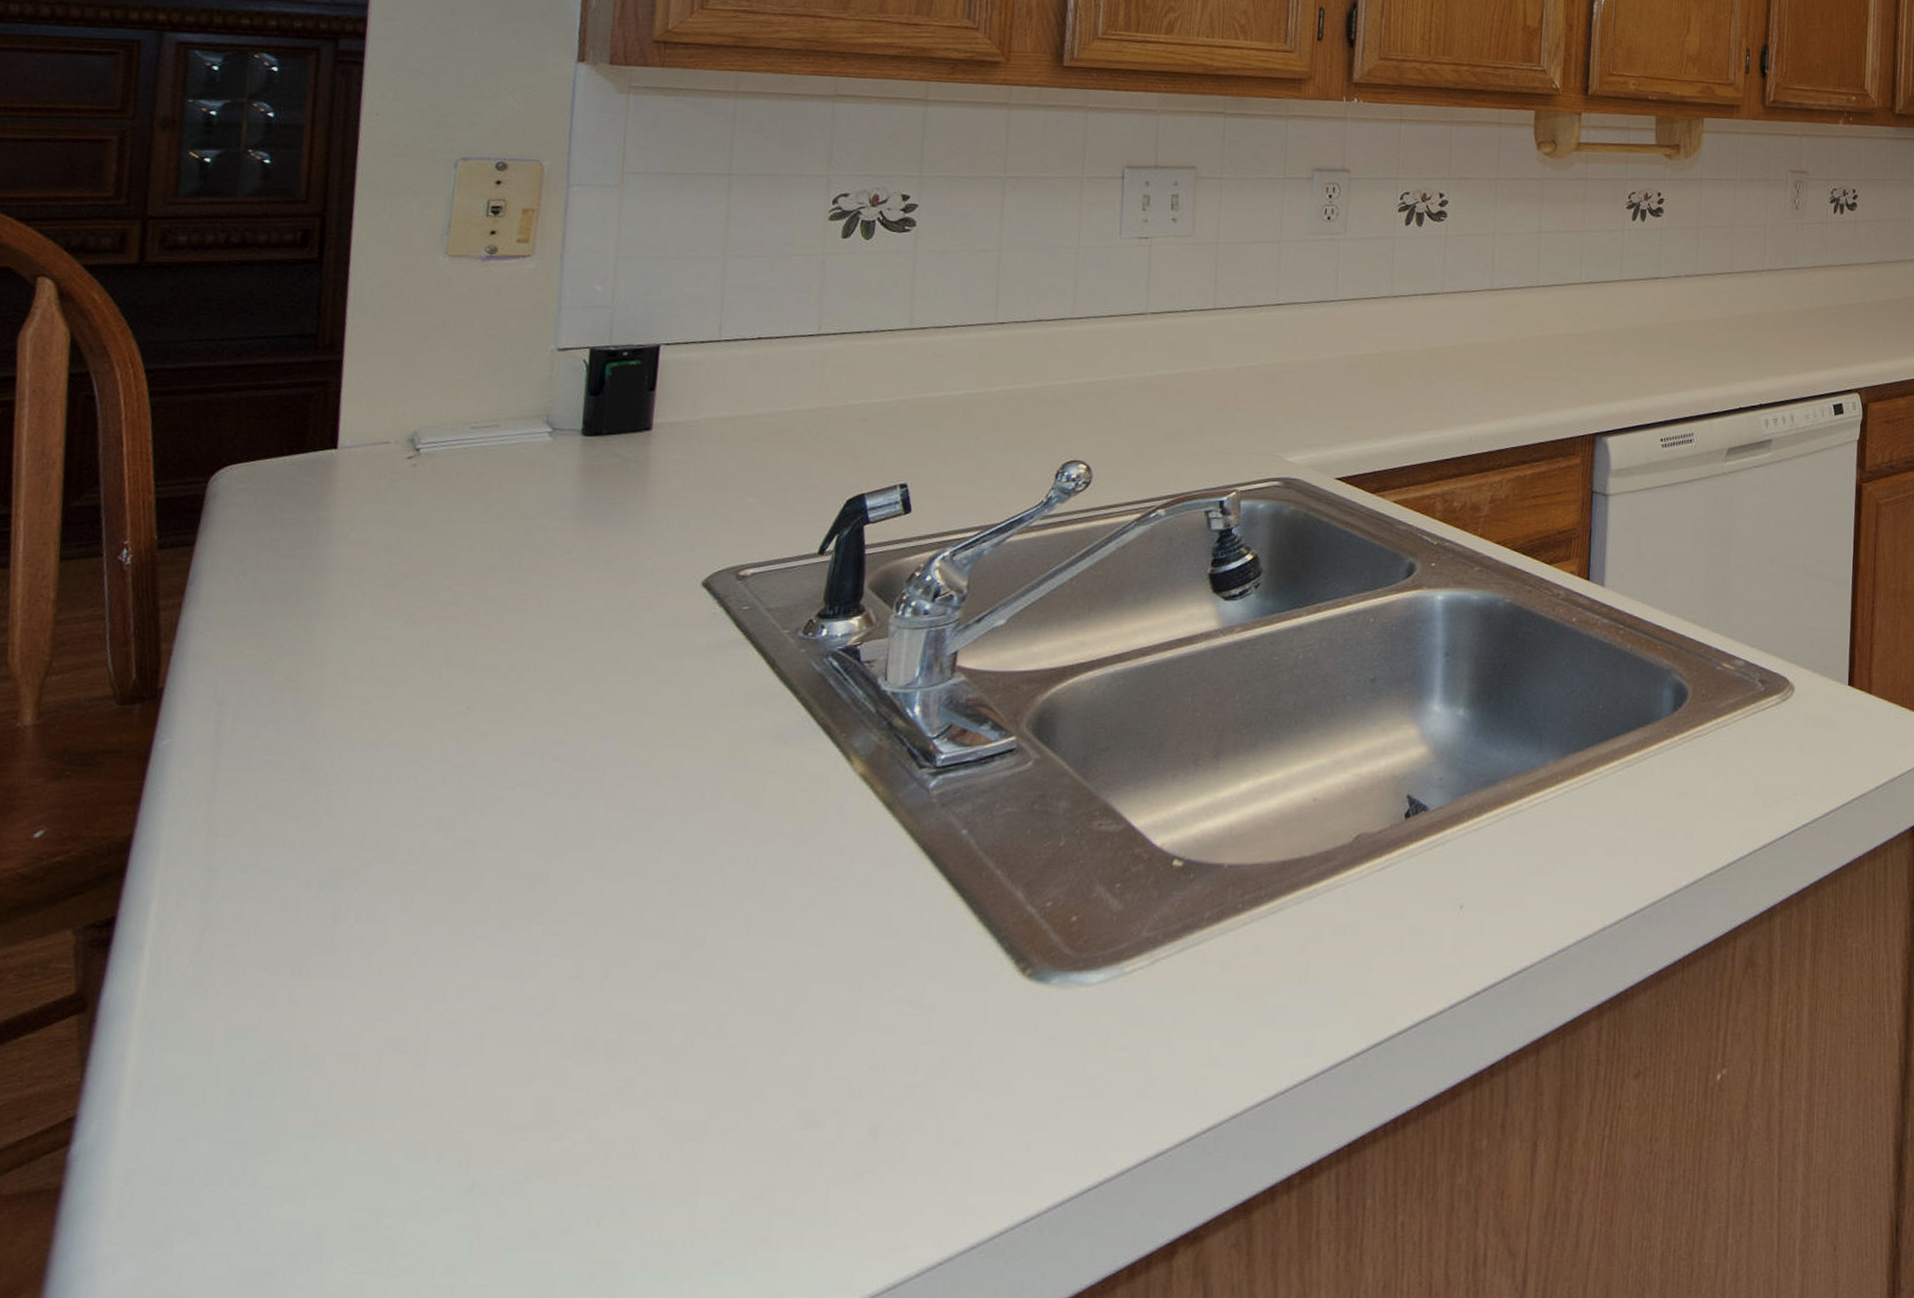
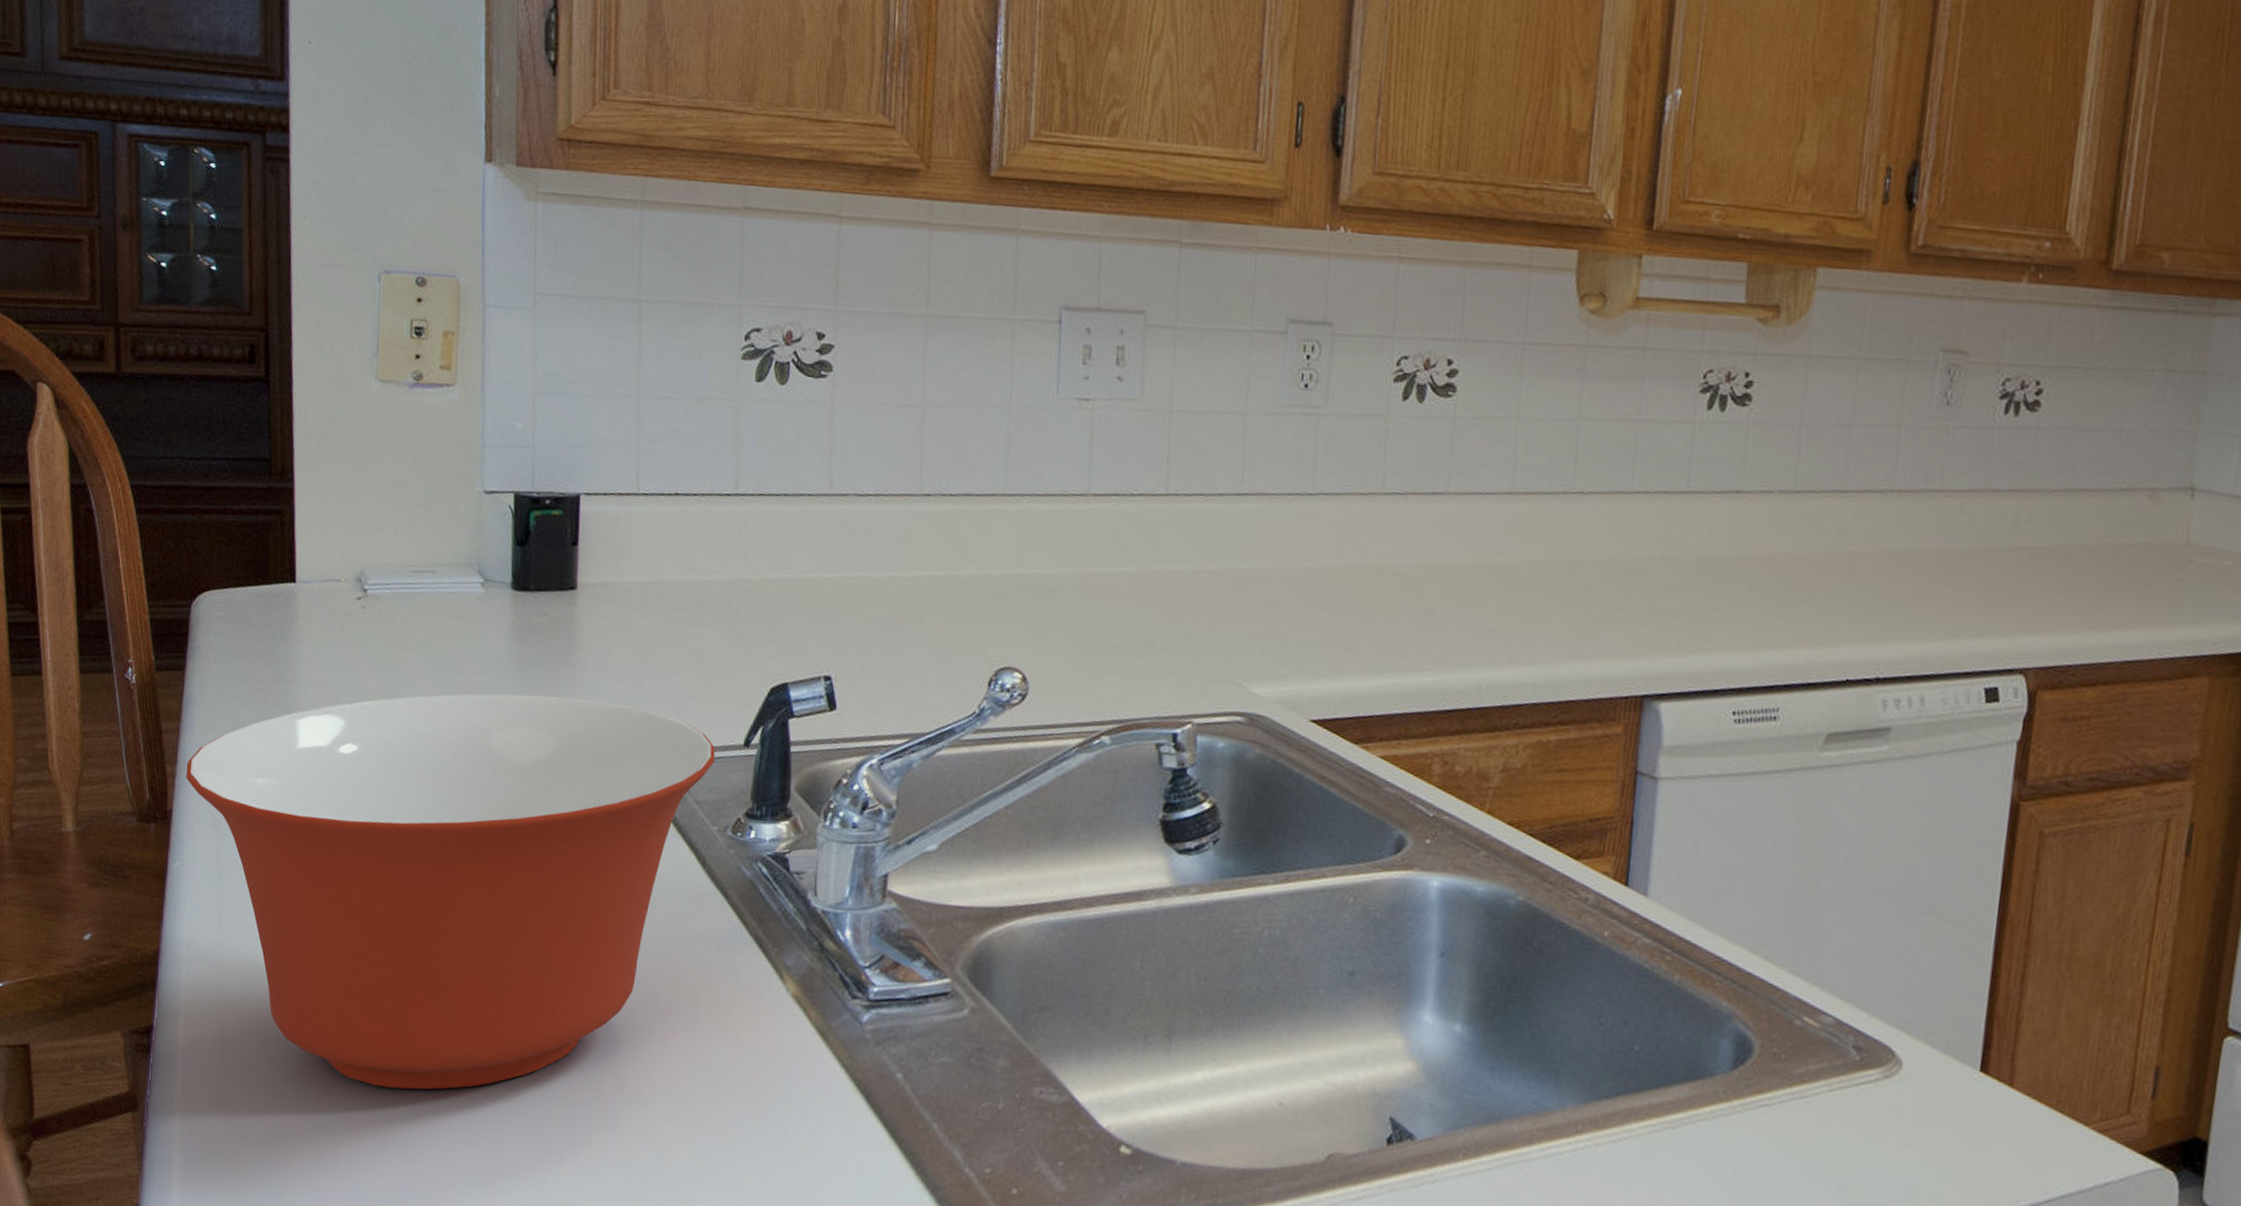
mixing bowl: none [185,528,789,935] -> present [186,693,715,1090]

